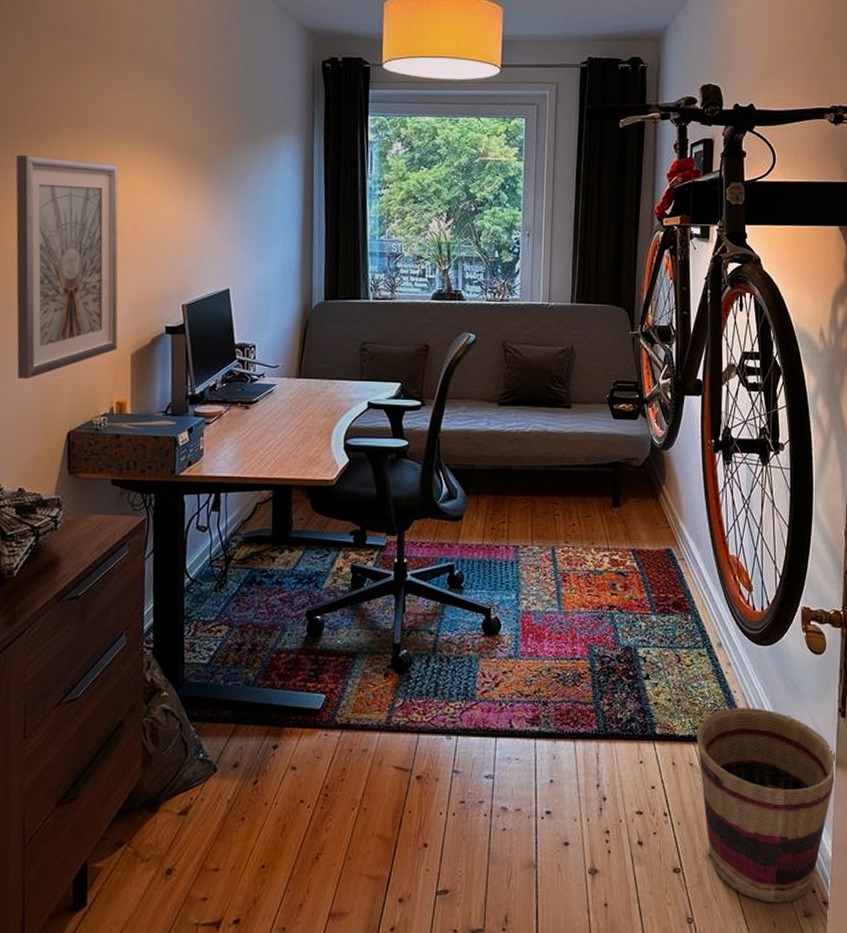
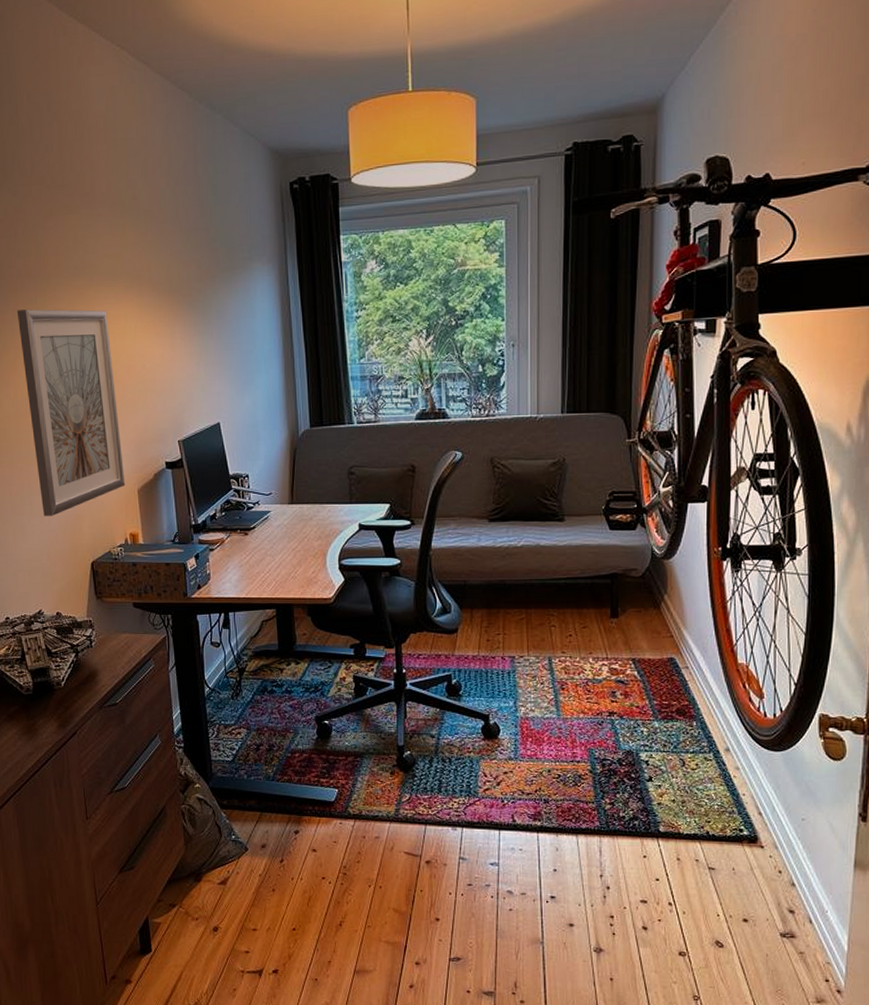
basket: present [696,708,837,903] -> none [702,810,856,989]

